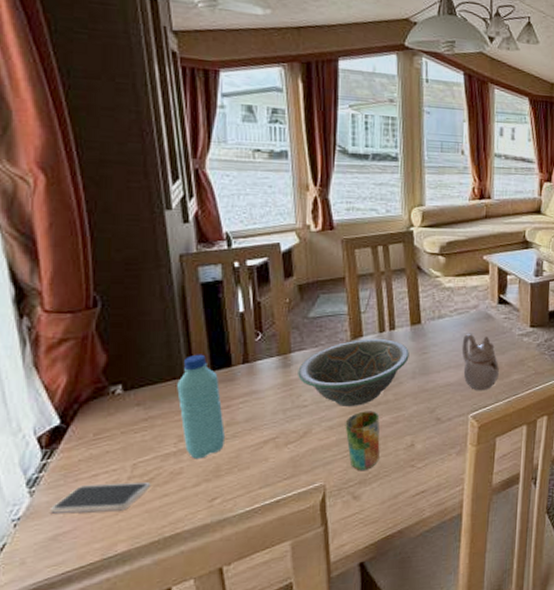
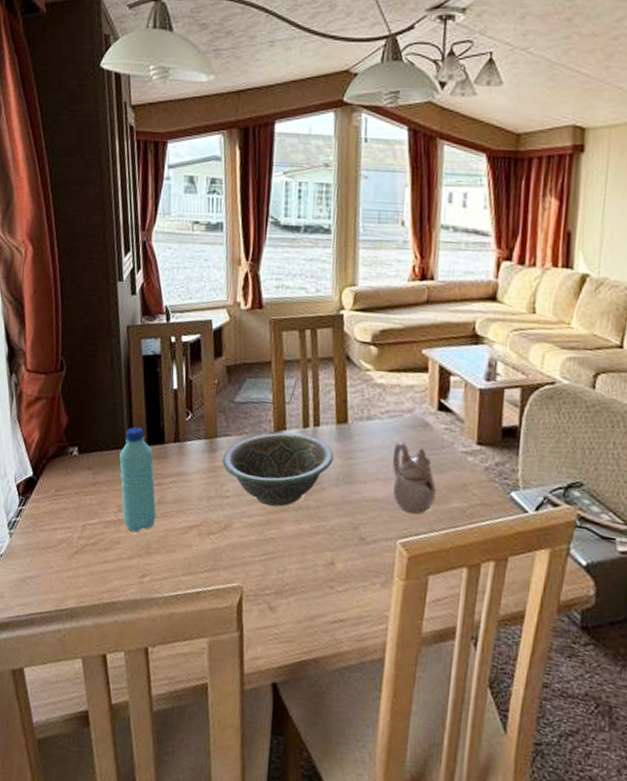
smartphone: present [50,482,151,513] -> none [23,536,95,567]
cup: present [345,411,380,471] -> none [264,513,300,581]

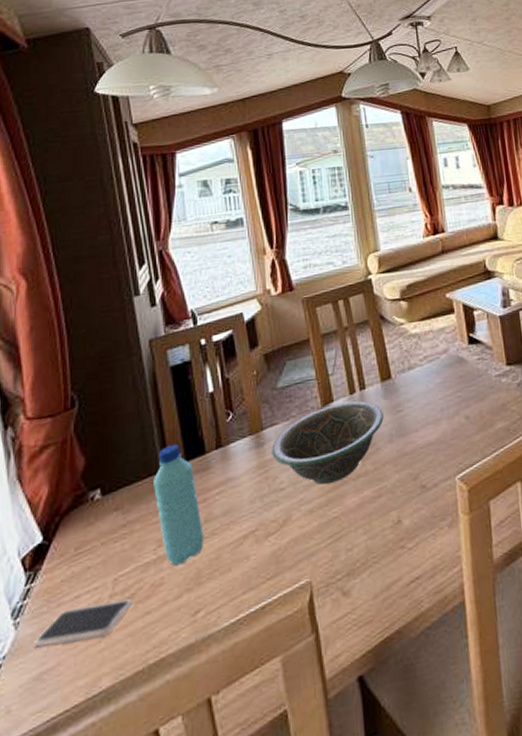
smartphone: none [23,536,95,567] -> present [35,599,133,648]
teapot: present [392,441,436,515] -> none [436,381,482,448]

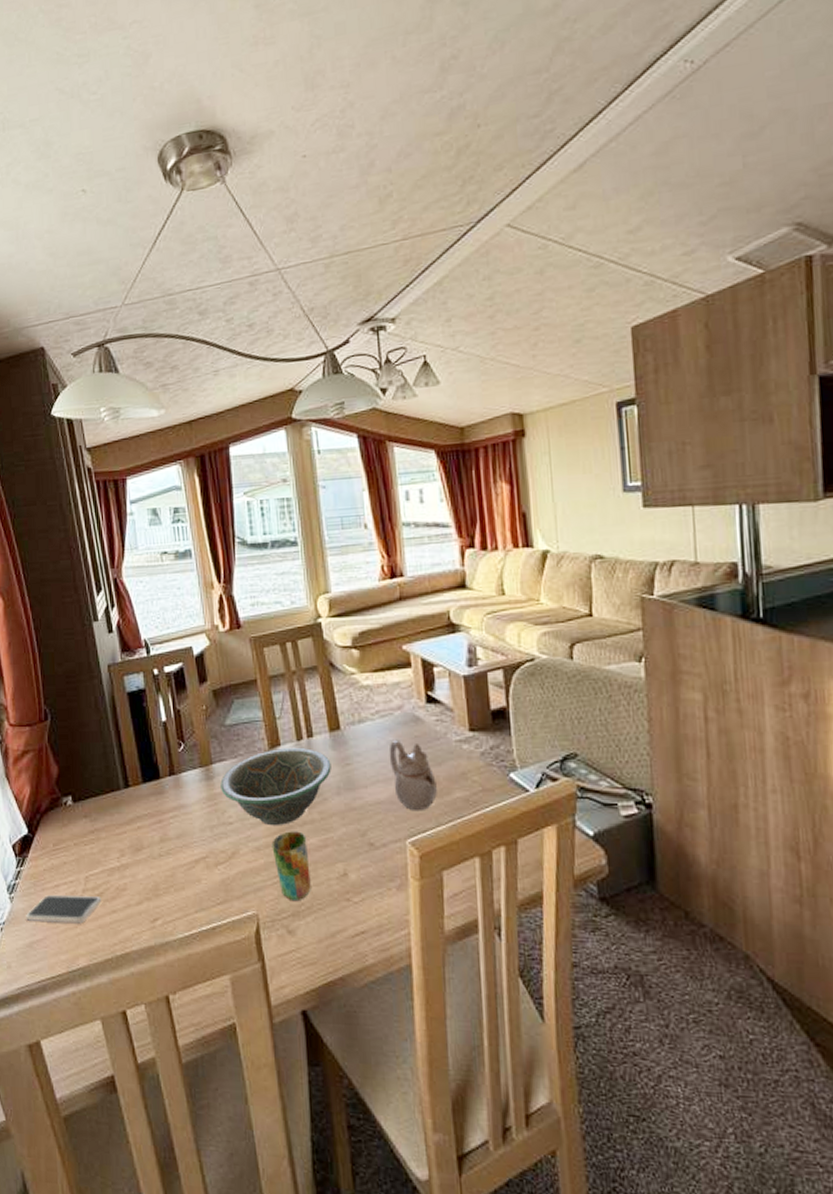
water bottle: present [153,444,205,566] -> none [115,765,161,876]
cup: none [325,485,366,560] -> present [271,831,311,902]
teapot: none [436,381,482,448] -> present [388,739,437,811]

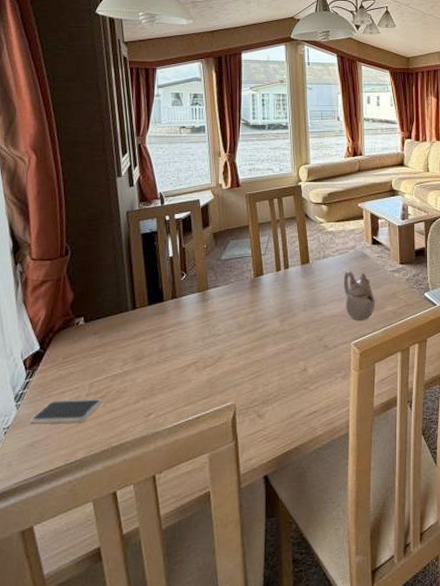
decorative bowl: present [220,748,332,826] -> none [213,277,301,336]
cup: present [271,831,311,902] -> none [250,339,279,392]

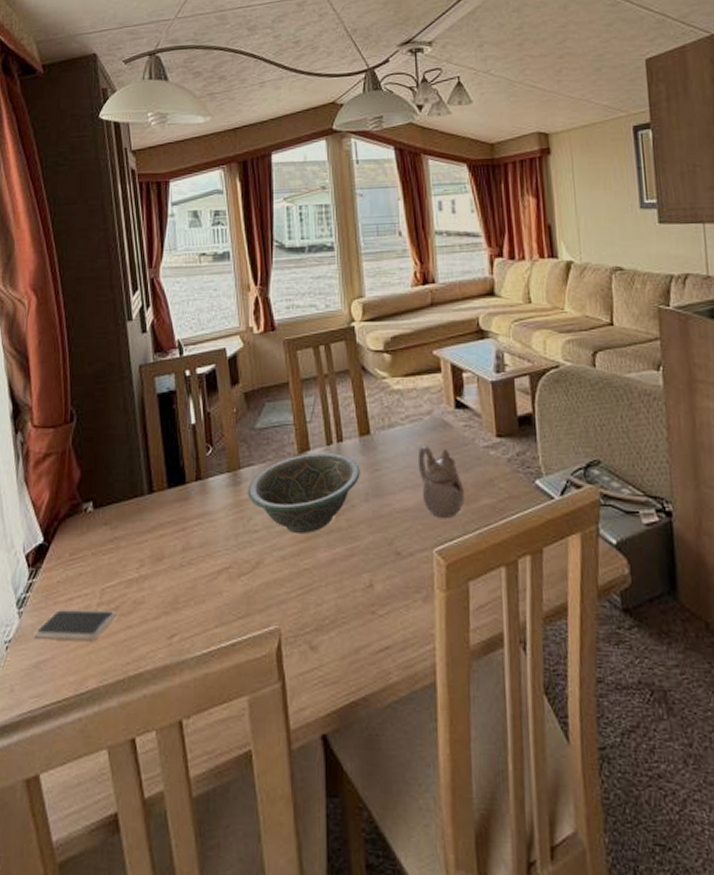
decorative bowl: none [213,277,301,336] -> present [248,453,360,535]

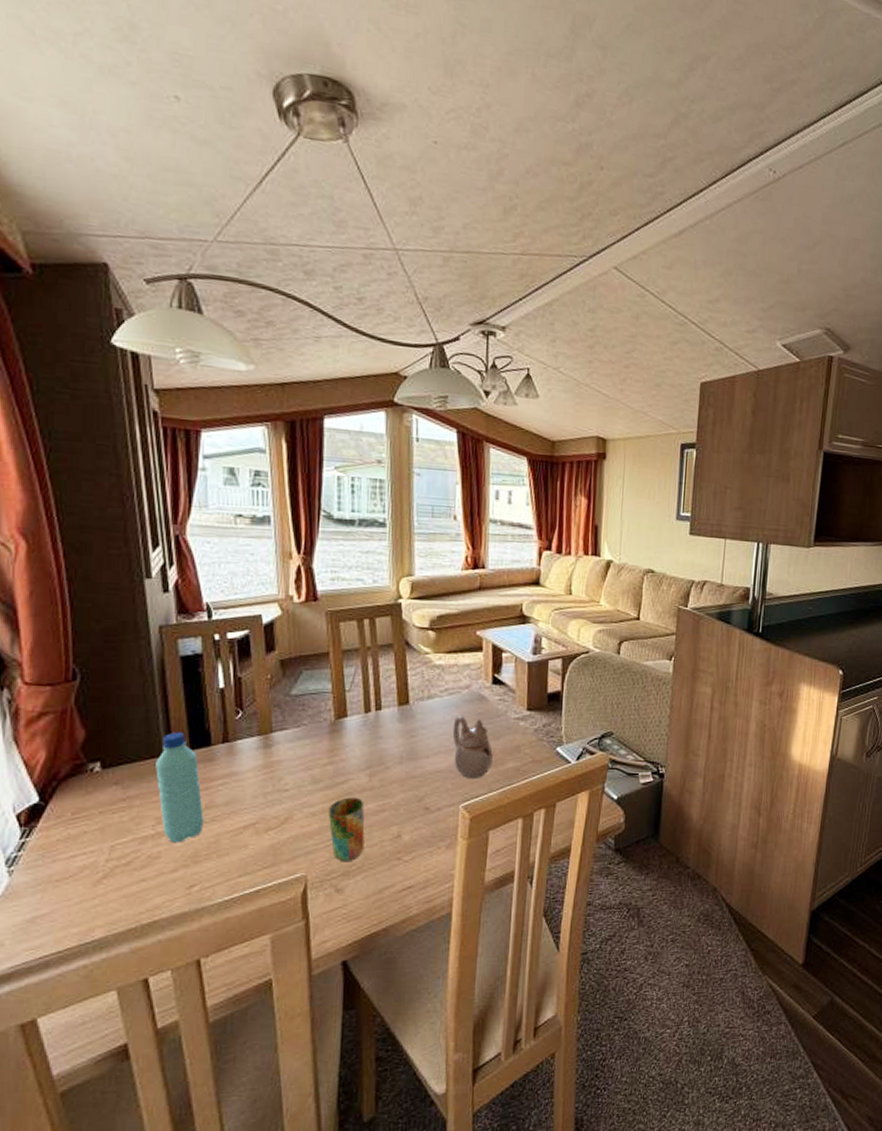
smartphone: present [34,610,117,640] -> none [29,866,129,895]
water bottle: none [138,470,182,588] -> present [155,731,205,843]
decorative bowl: present [248,453,360,535] -> none [279,720,397,793]
cup: none [297,539,336,615] -> present [328,797,365,863]

